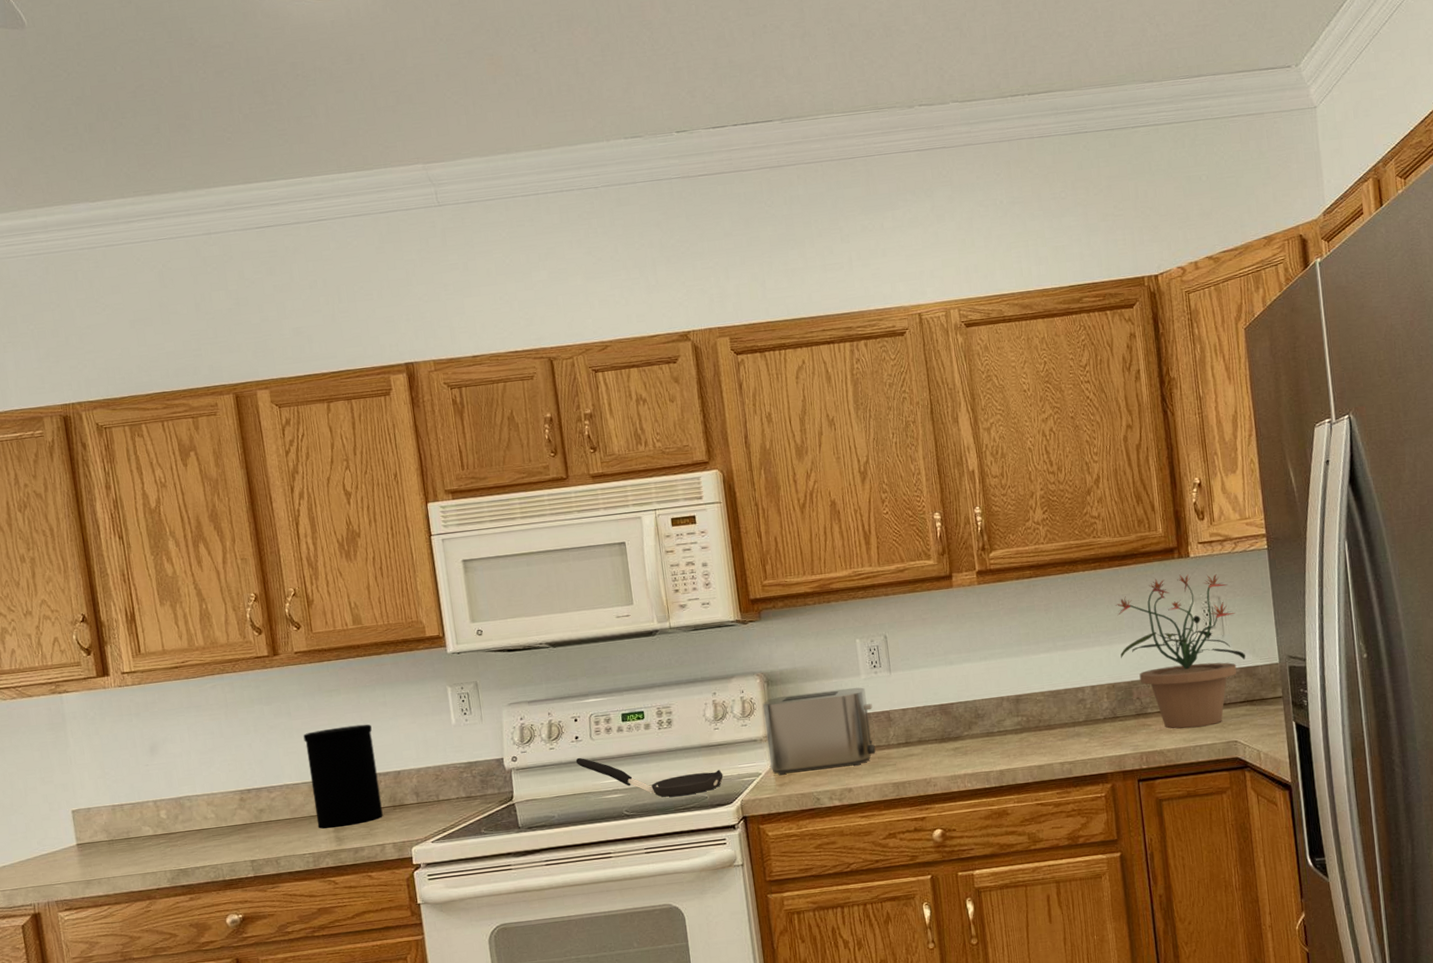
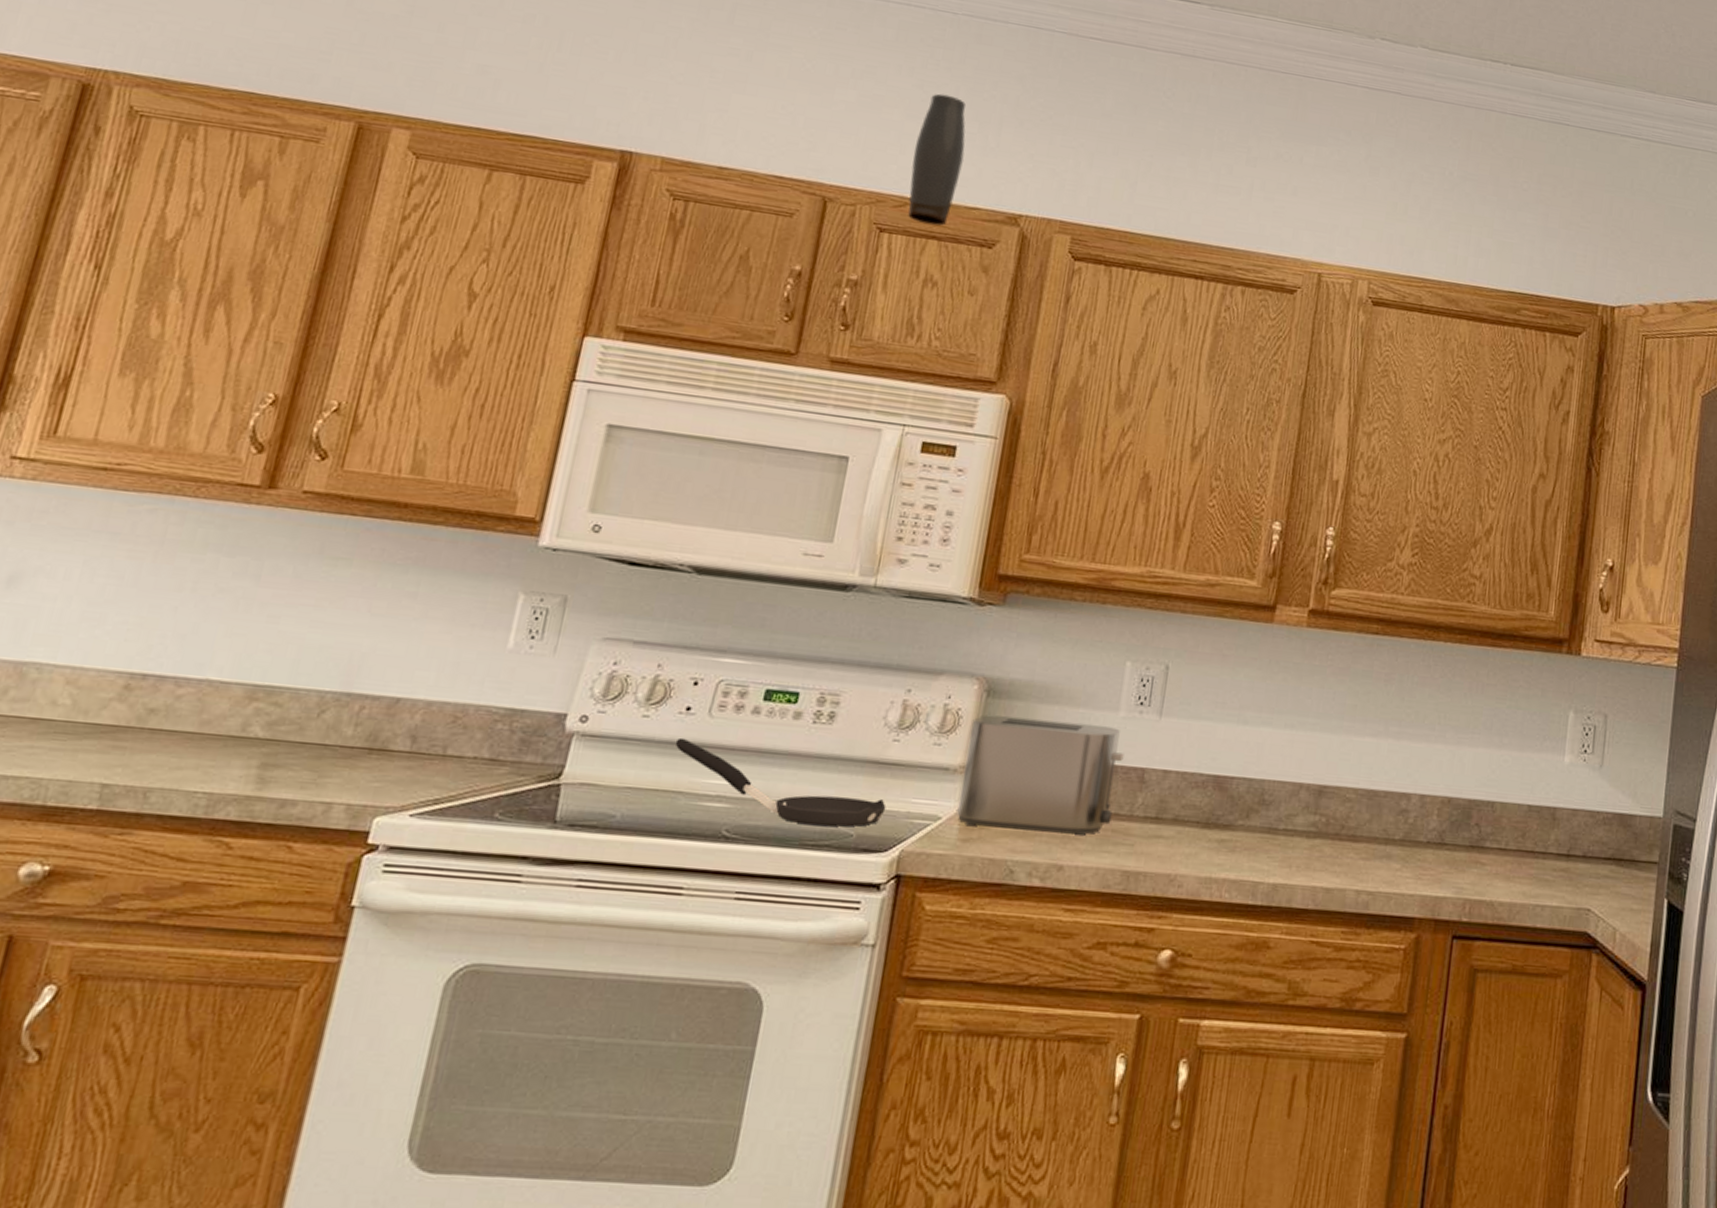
canister: present [303,724,383,829] -> none [235,610,381,764]
vase: none [598,253,639,358] -> present [908,93,967,226]
potted plant: present [1115,574,1246,729] -> none [1467,672,1623,882]

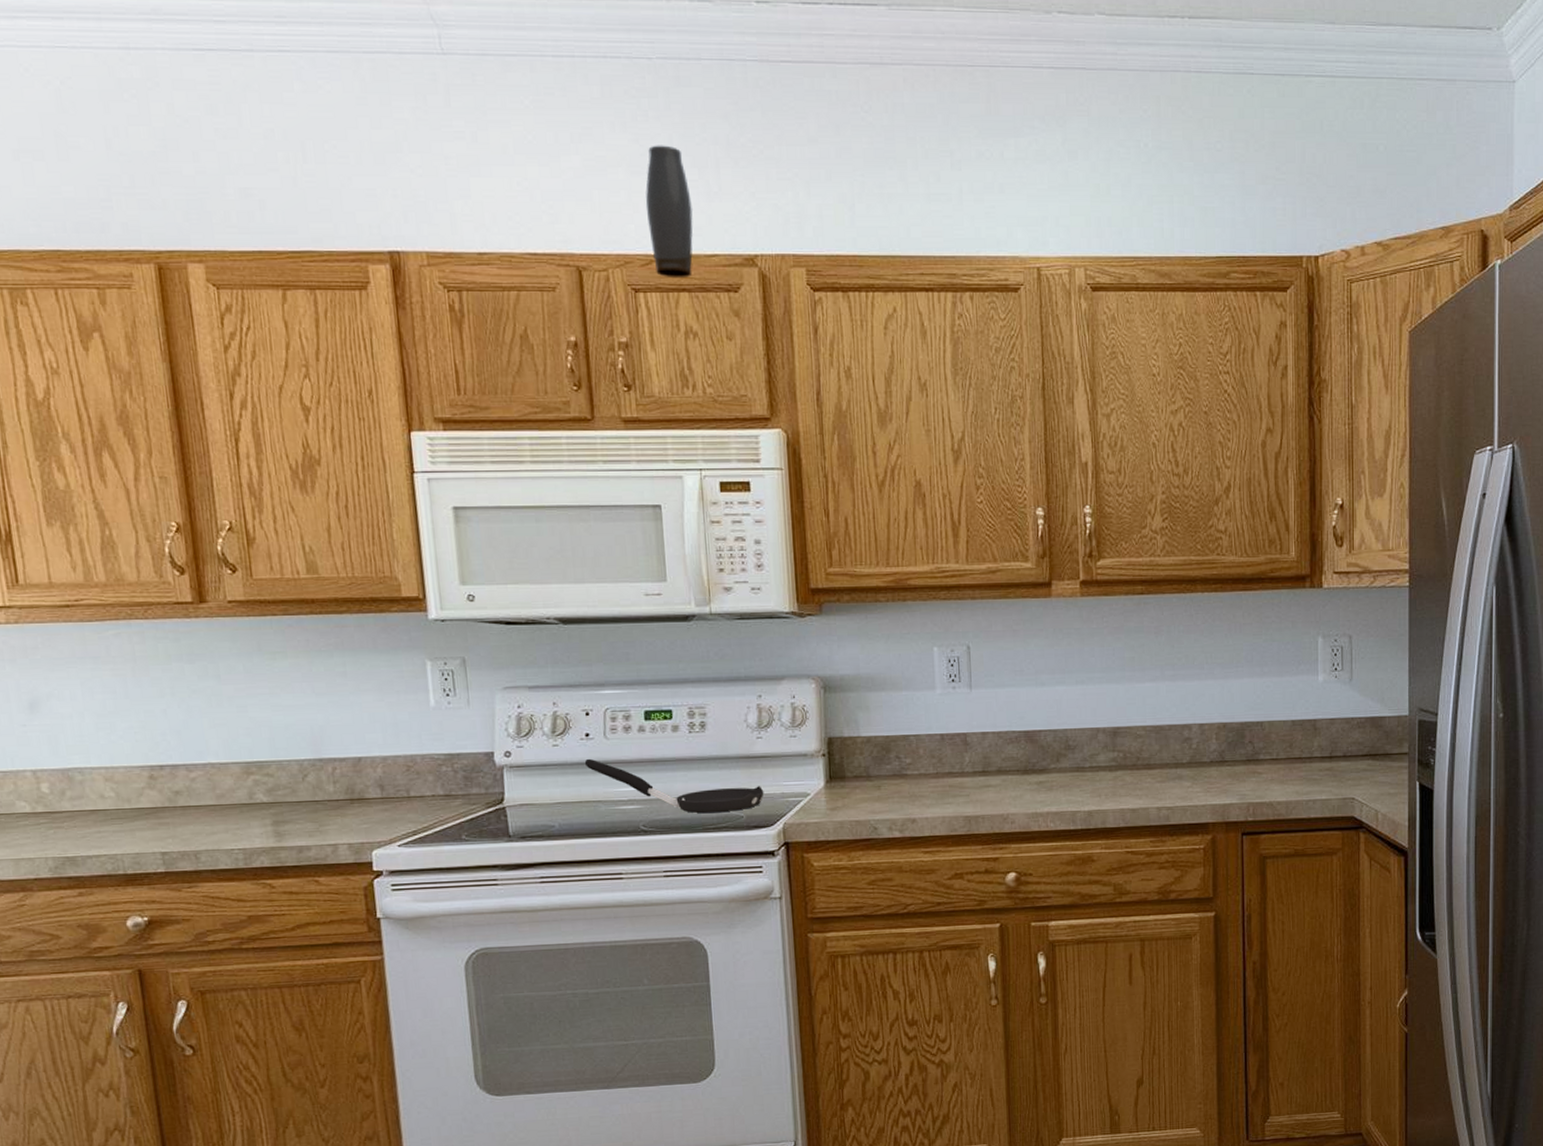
toaster: present [956,715,1124,837] -> none [817,703,947,797]

